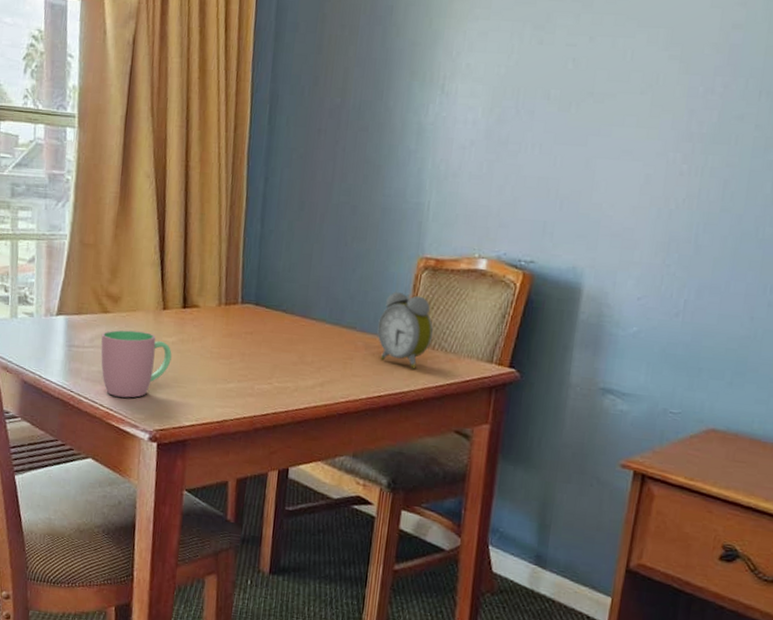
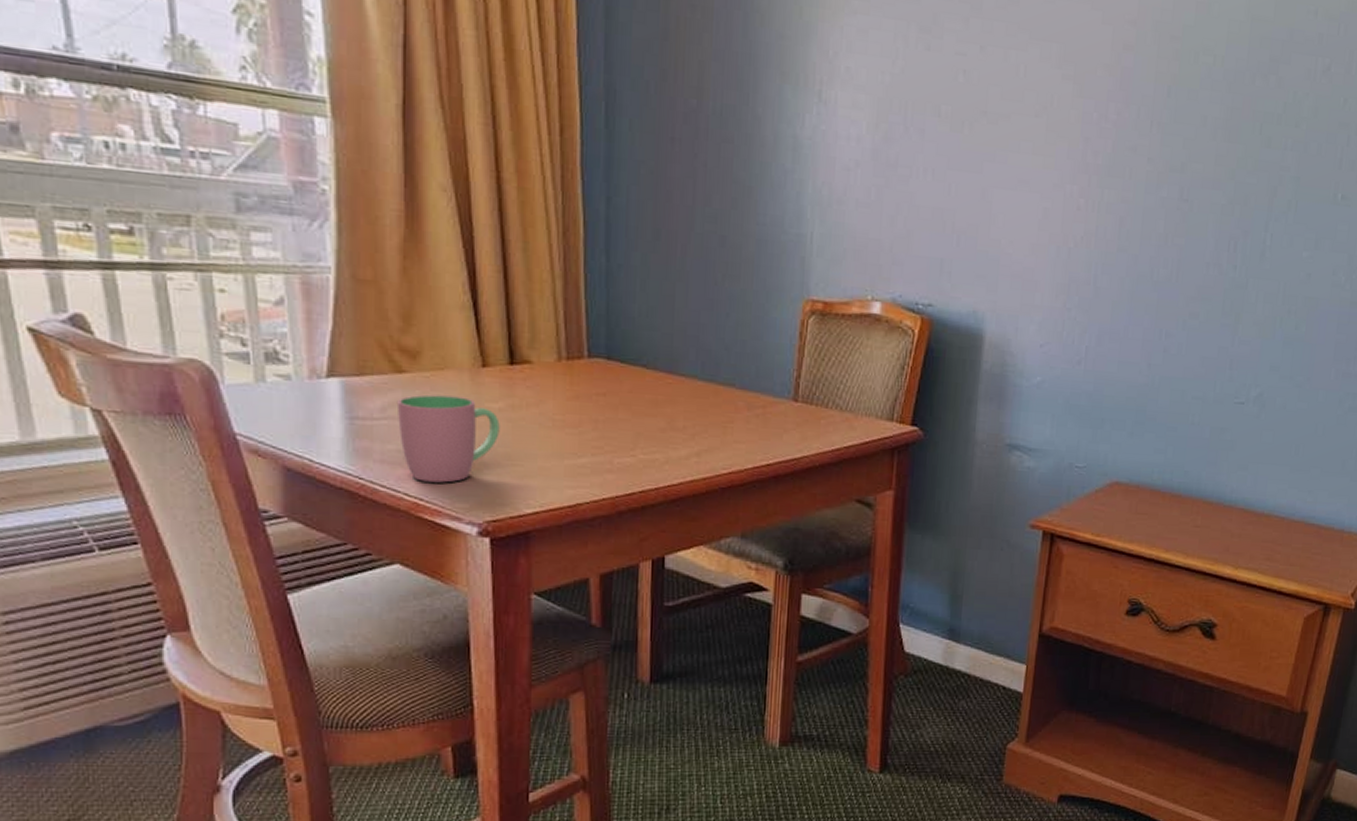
alarm clock: present [377,291,433,369] -> none [760,340,826,432]

